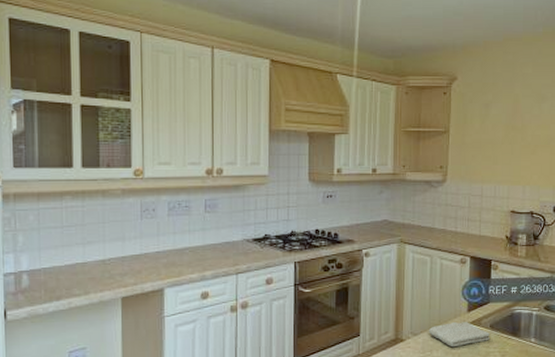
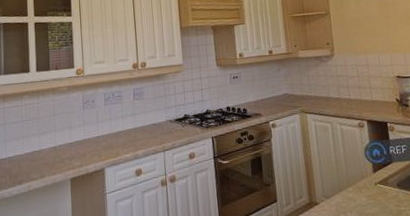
washcloth: present [428,321,489,348] -> none [339,182,399,208]

